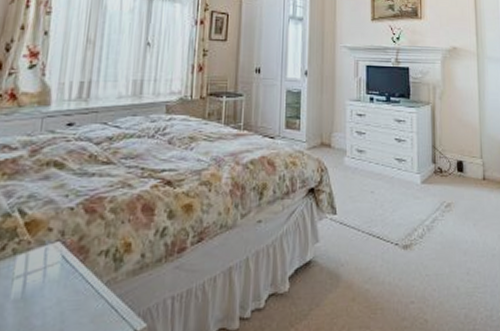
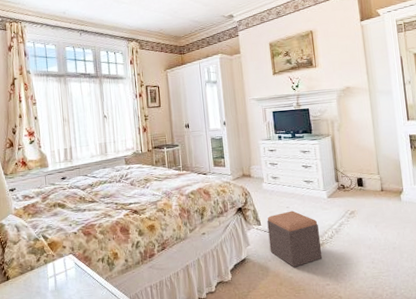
footstool: none [344,197,409,276] -> present [267,211,323,267]

